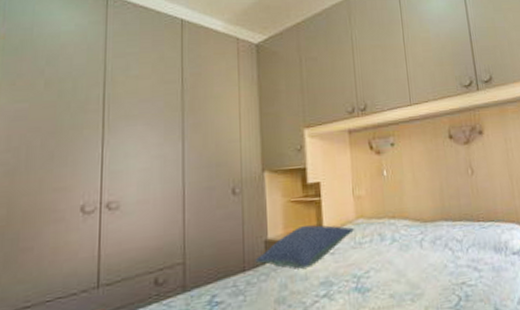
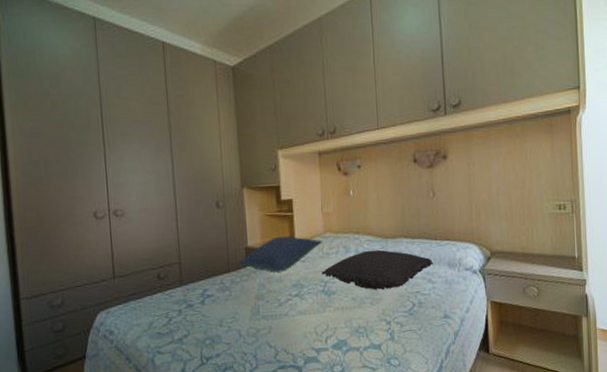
pillow: none [354,235,479,284] -> present [321,249,434,290]

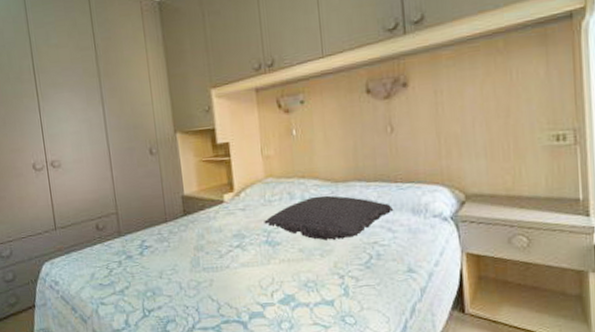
pillow: present [237,236,323,272] -> none [174,183,265,222]

